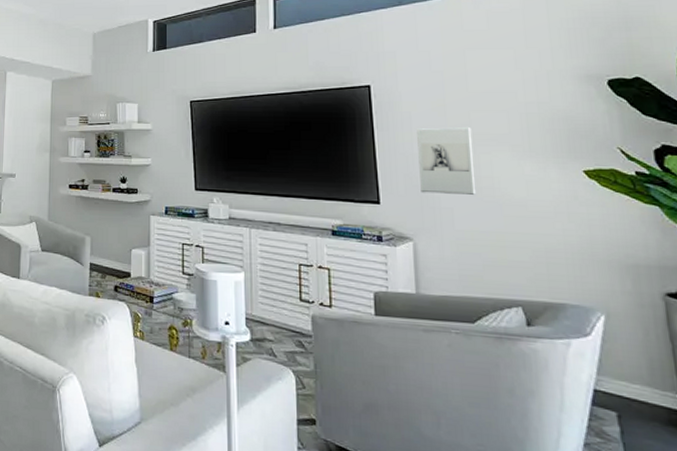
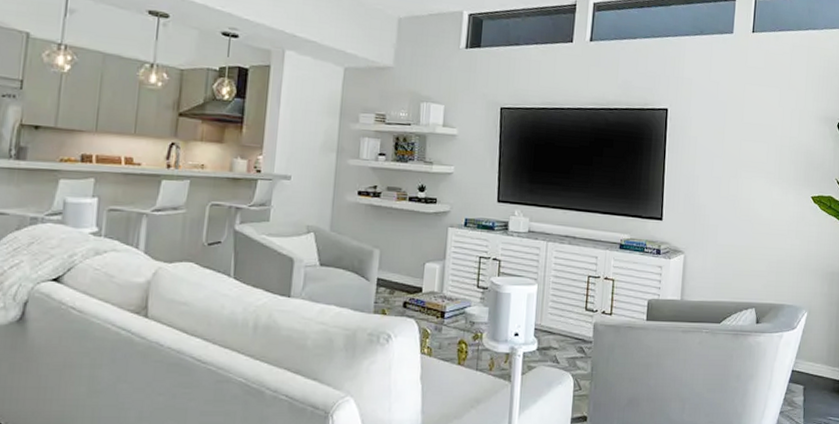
wall sculpture: present [417,127,477,195] -> none [696,152,741,214]

